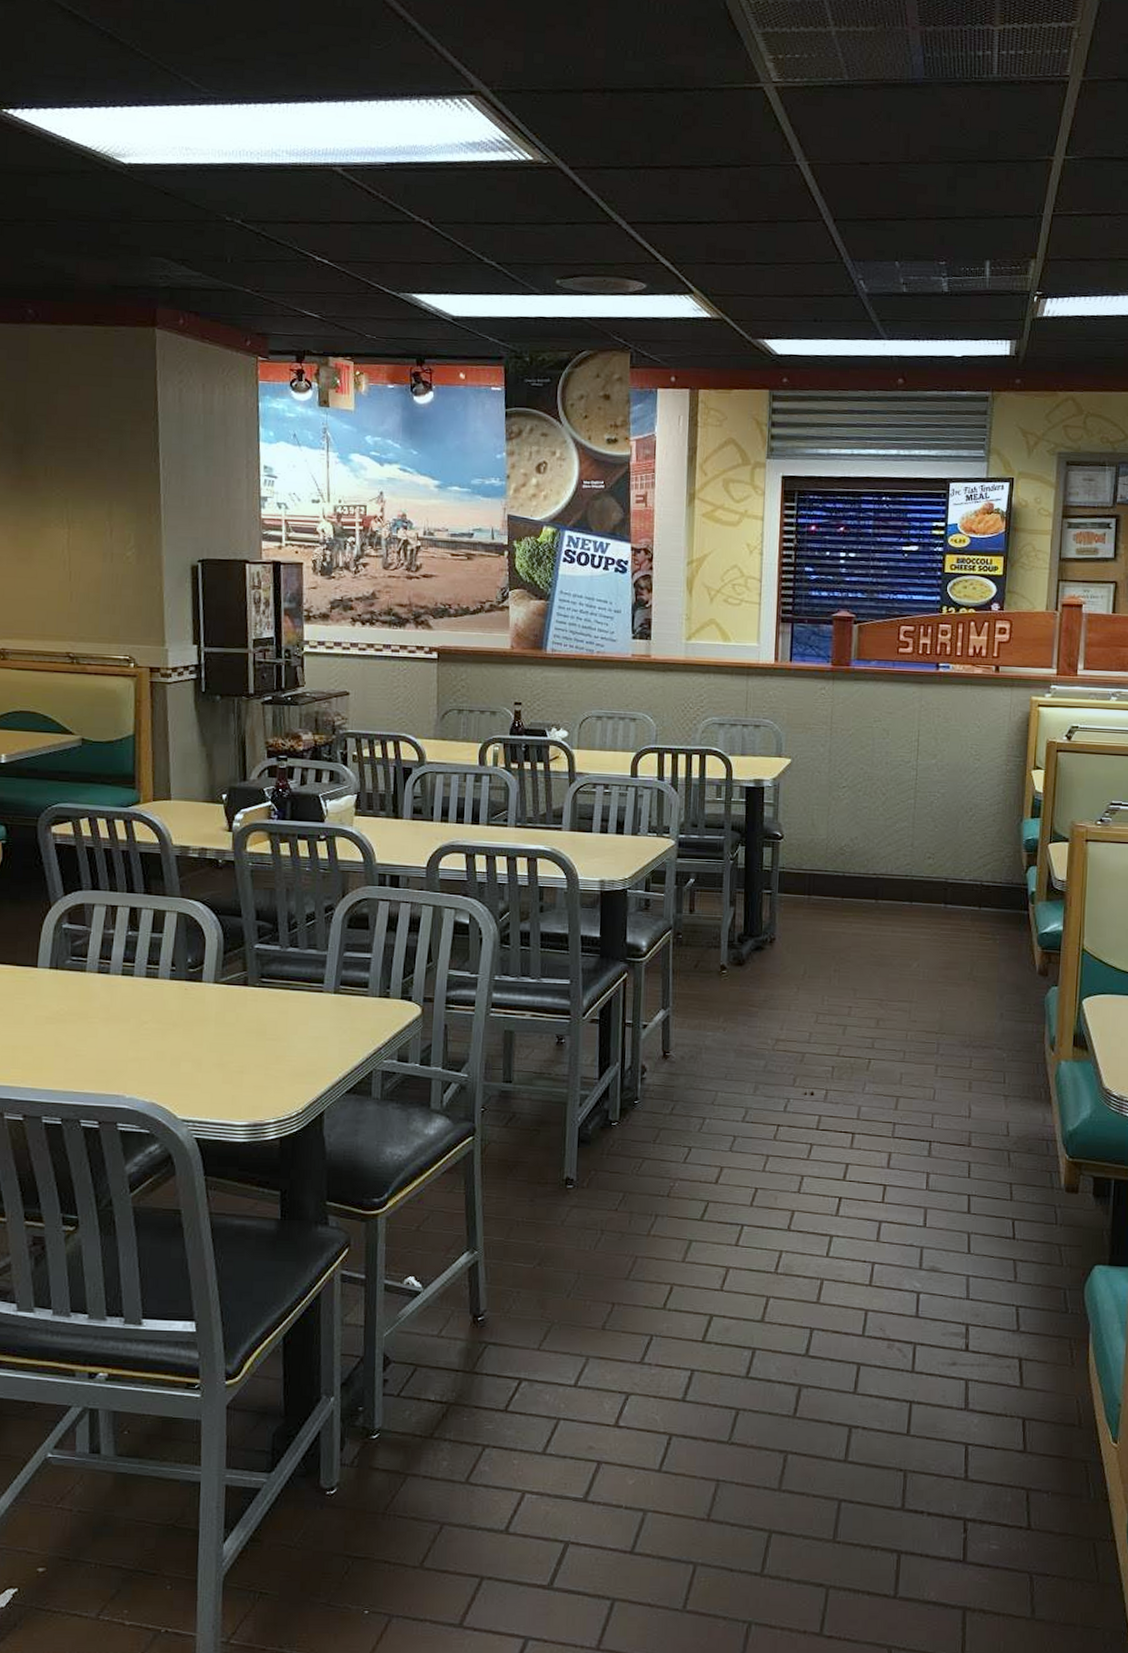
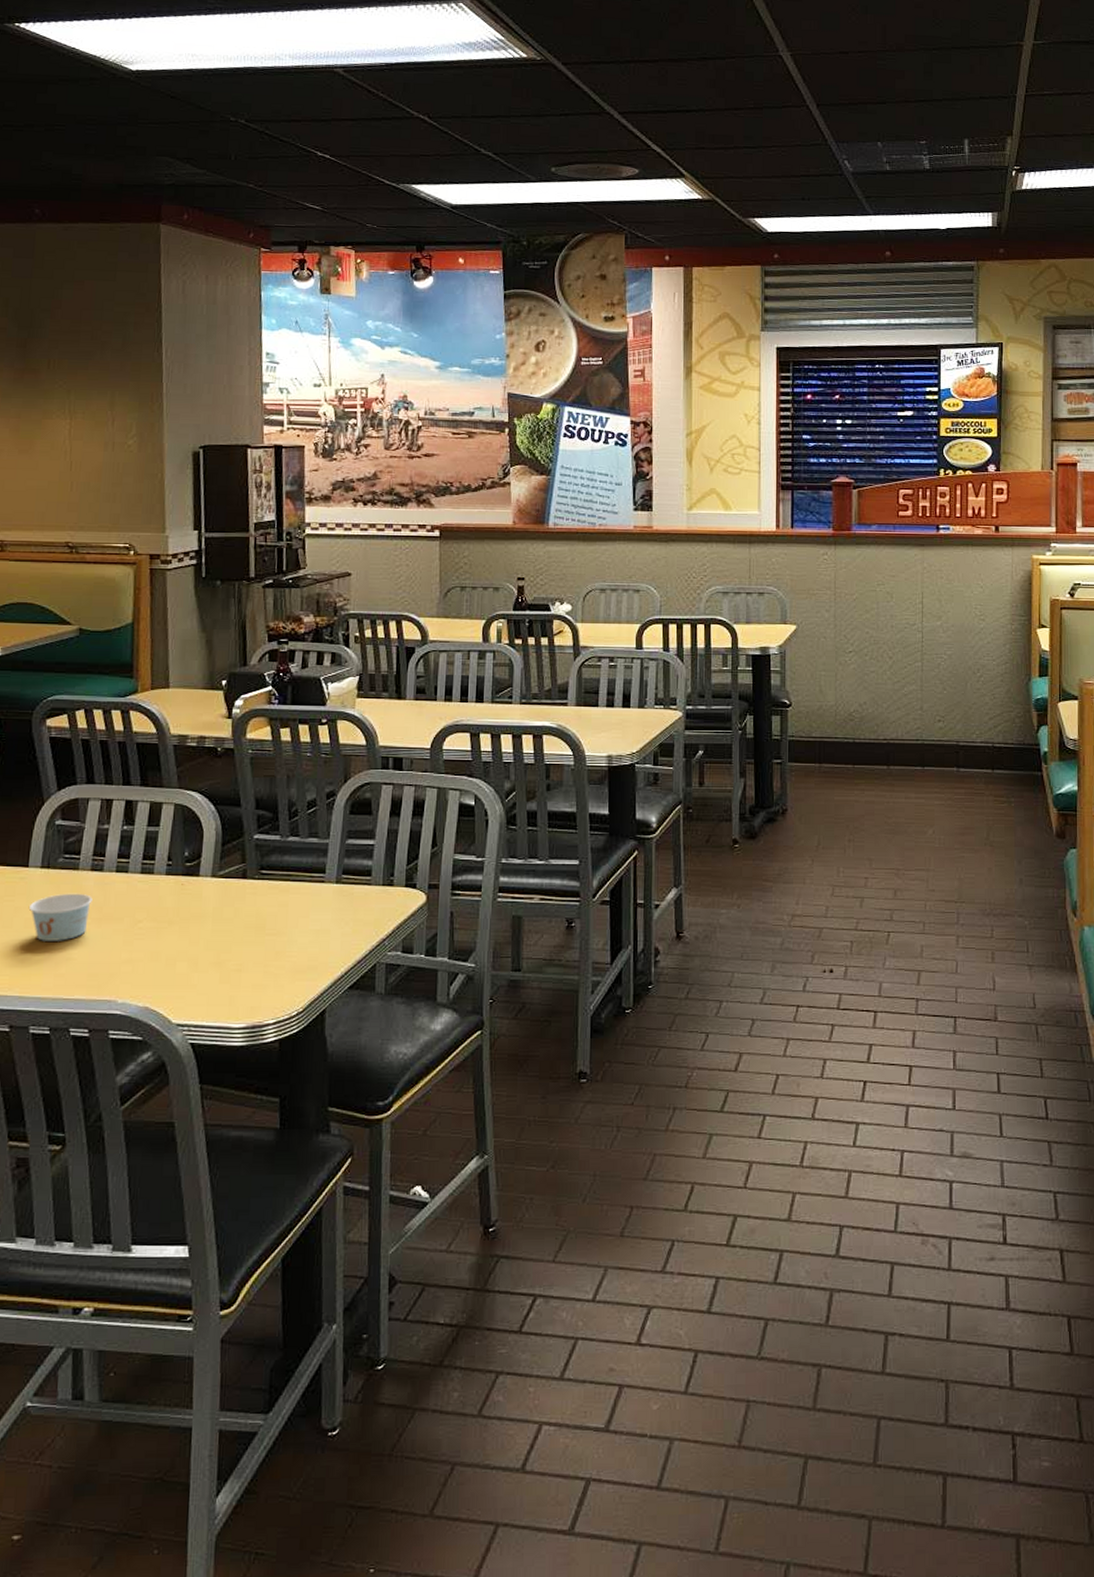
paper cup: none [38,993,100,1038] -> present [28,893,93,941]

